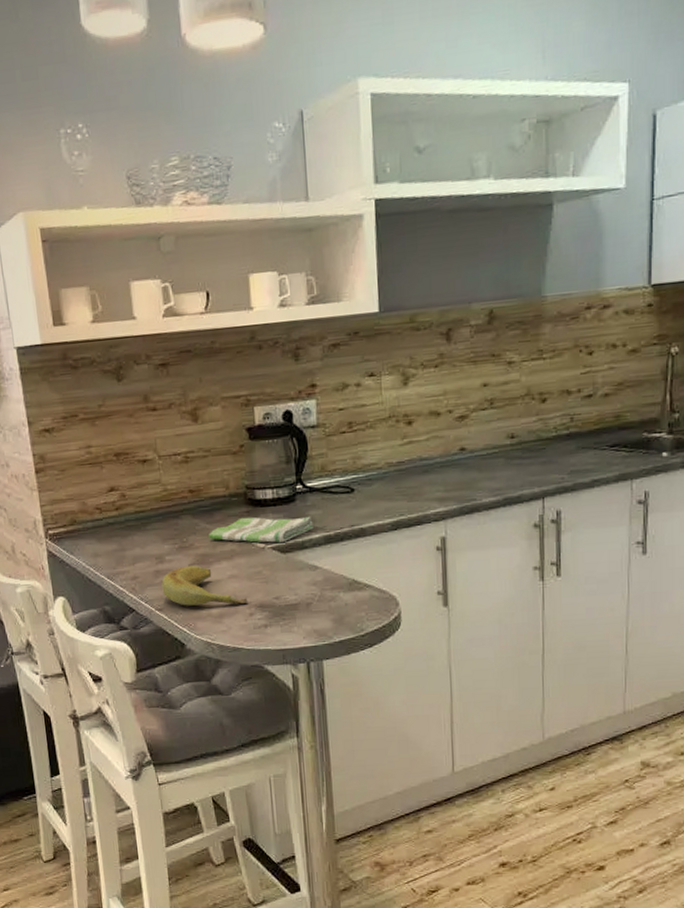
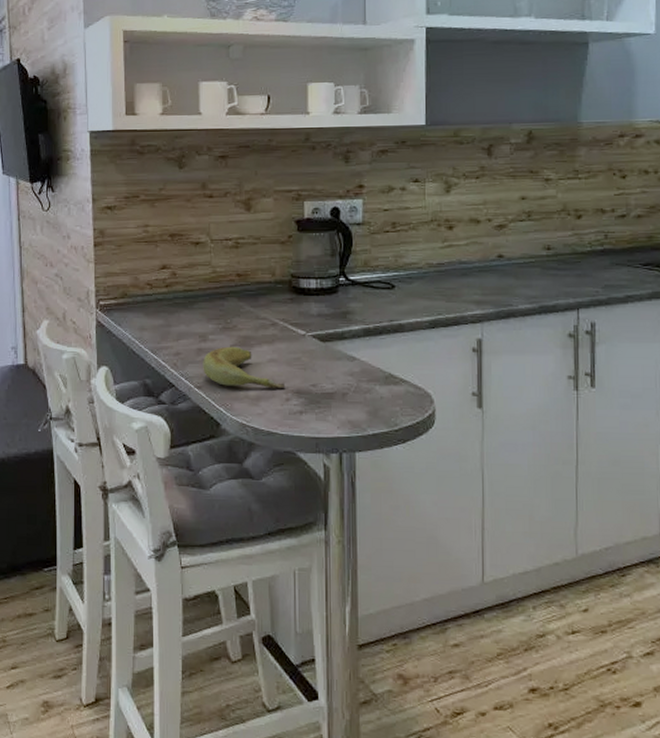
dish towel: present [208,516,313,543] -> none [252,304,353,332]

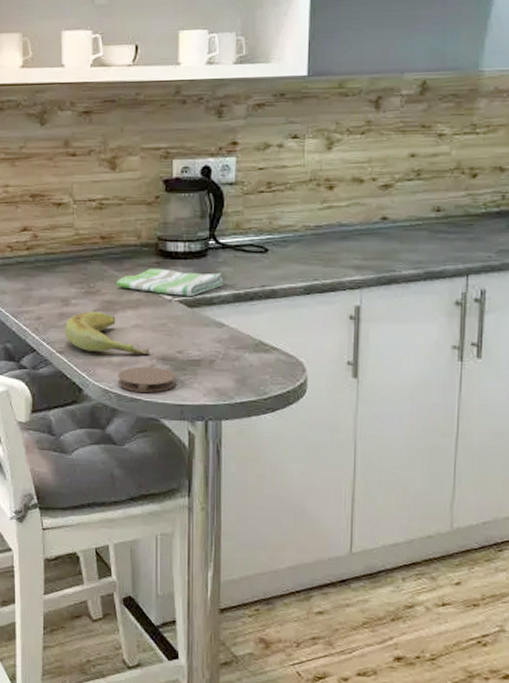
dish towel: none [252,304,353,332] -> present [116,268,223,297]
coaster: none [254,400,311,426] -> present [117,366,177,393]

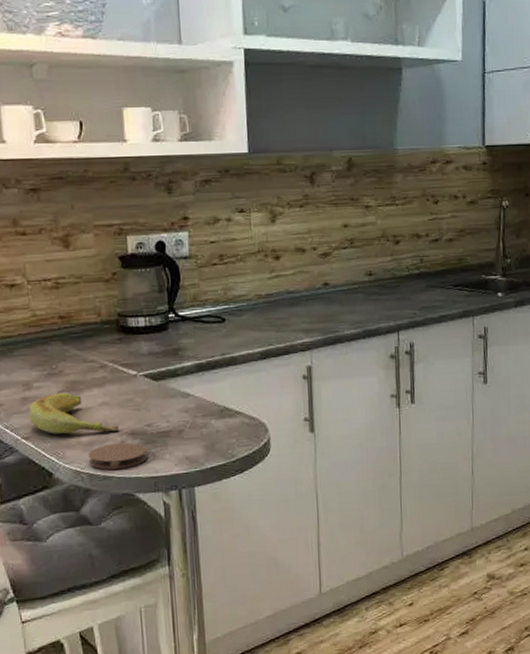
dish towel: present [116,268,223,297] -> none [79,344,186,371]

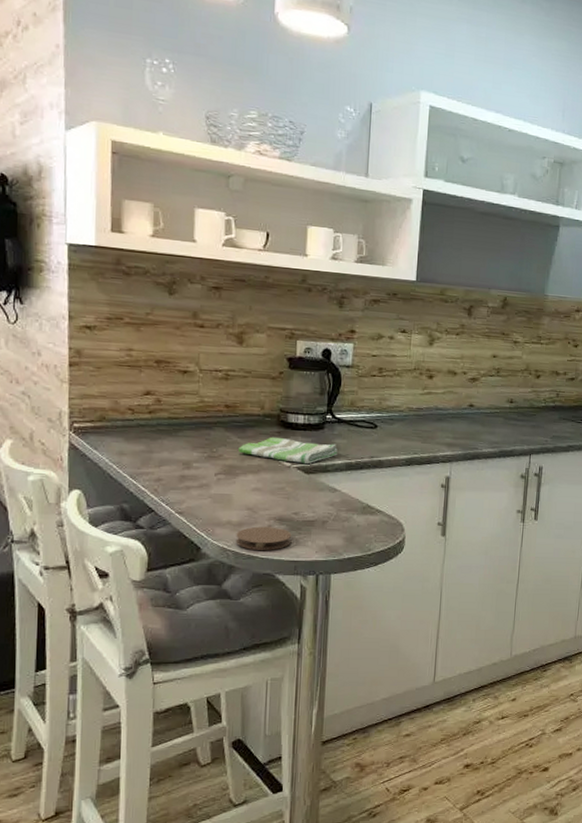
banana: present [28,392,120,434] -> none [185,474,269,517]
dish towel: none [79,344,186,371] -> present [238,436,338,465]

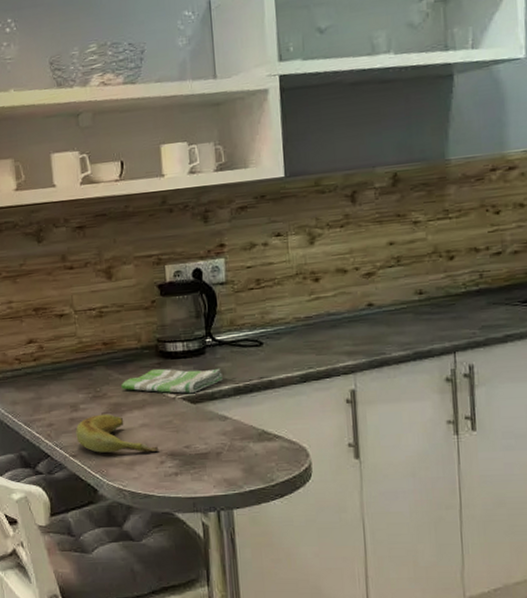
banana: none [185,474,269,517] -> present [75,414,159,453]
coaster: present [235,526,292,550] -> none [129,463,187,488]

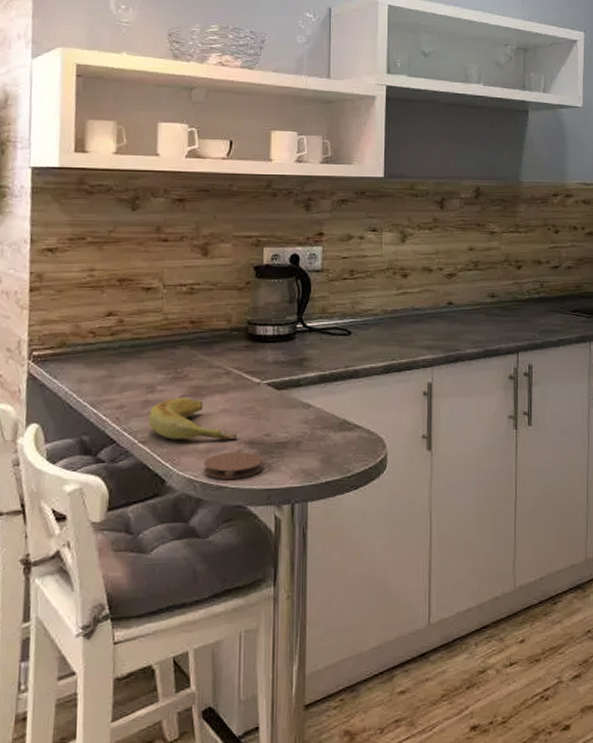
dish towel: present [121,368,223,394] -> none [205,351,310,380]
coaster: none [129,463,187,488] -> present [203,451,264,479]

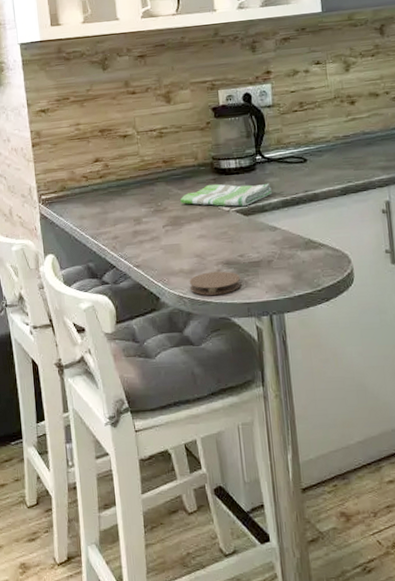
banana: present [149,397,238,441] -> none [139,226,216,263]
dish towel: none [205,351,310,380] -> present [180,183,272,207]

